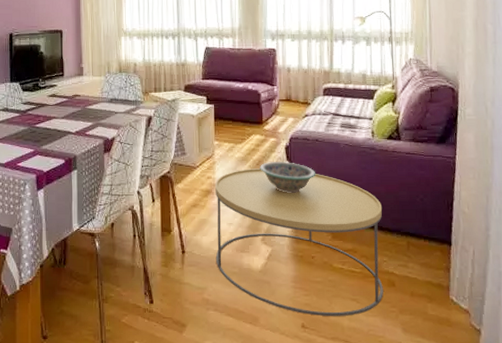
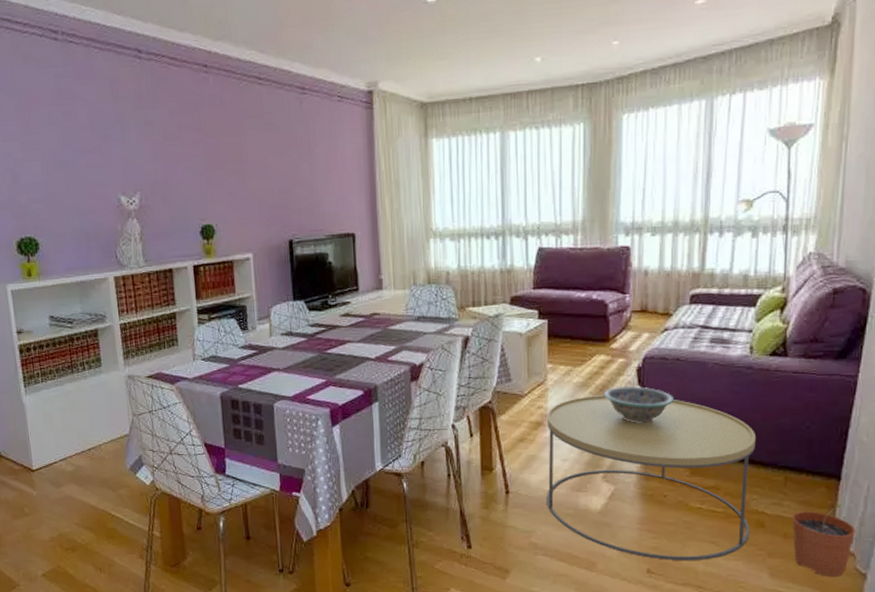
plant pot: none [417,266,468,332] -> present [792,504,856,576]

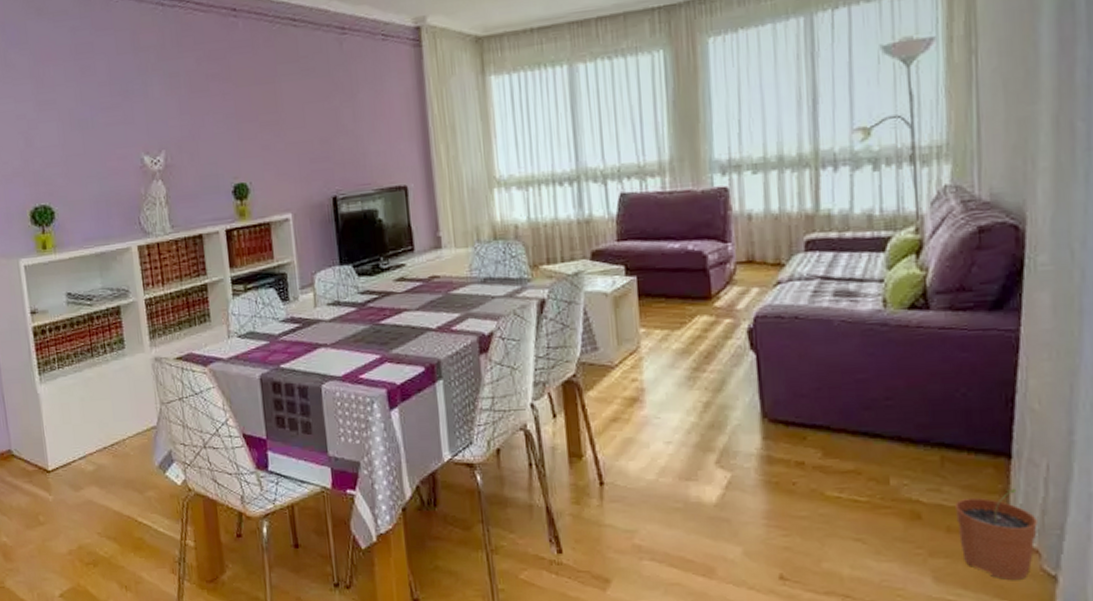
coffee table: present [547,395,755,560] -> none [643,363,904,563]
decorative bowl: present [604,386,675,423] -> none [709,351,797,395]

